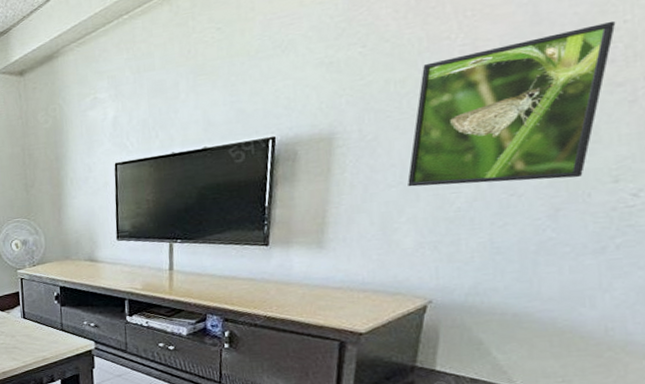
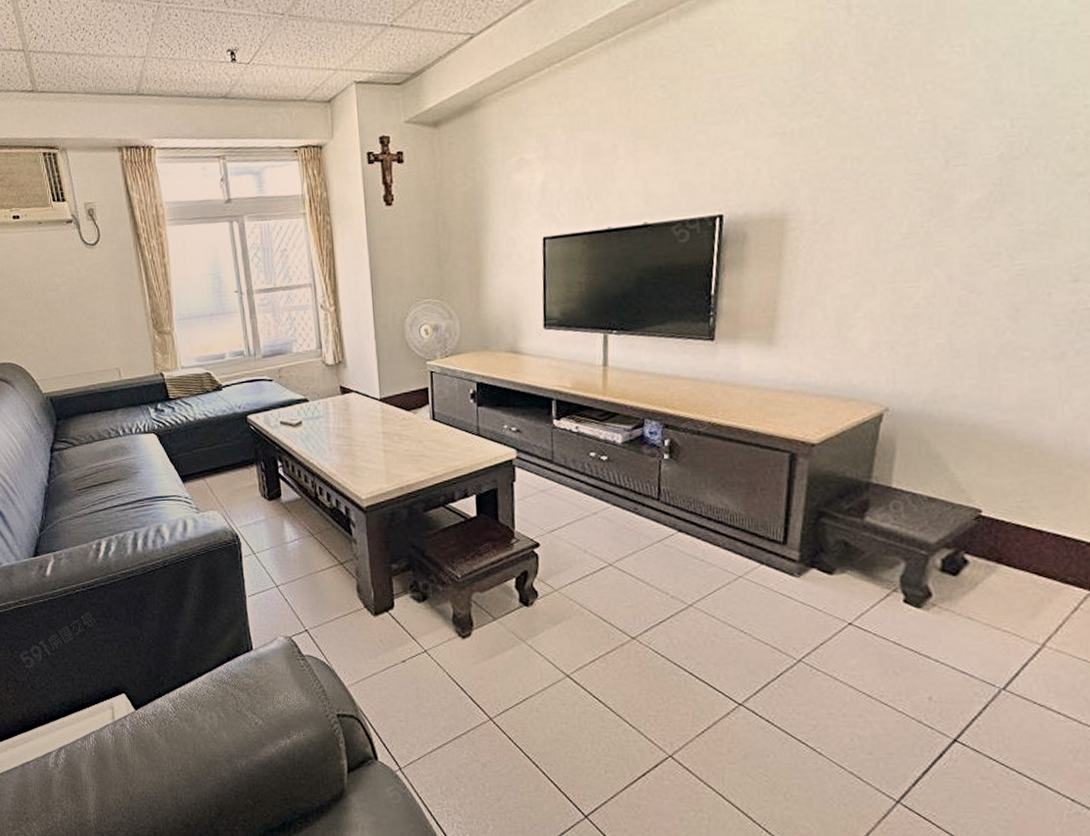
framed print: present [408,21,616,187] -> none [864,105,1077,279]

